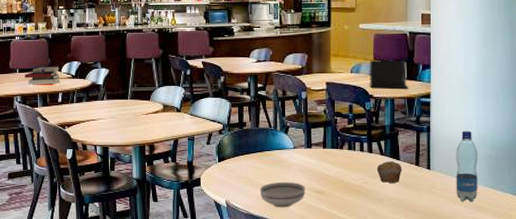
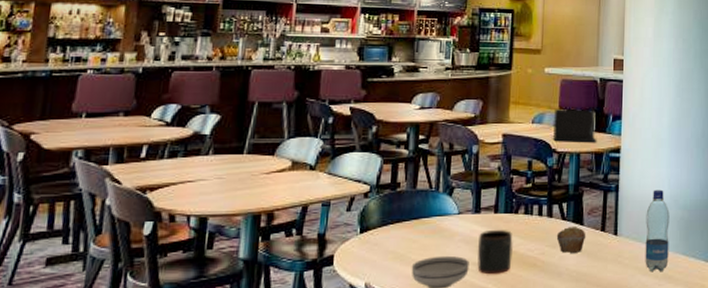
books: present [24,66,61,86] -> none [93,110,149,136]
mug: none [311,161,340,197] -> present [477,229,513,274]

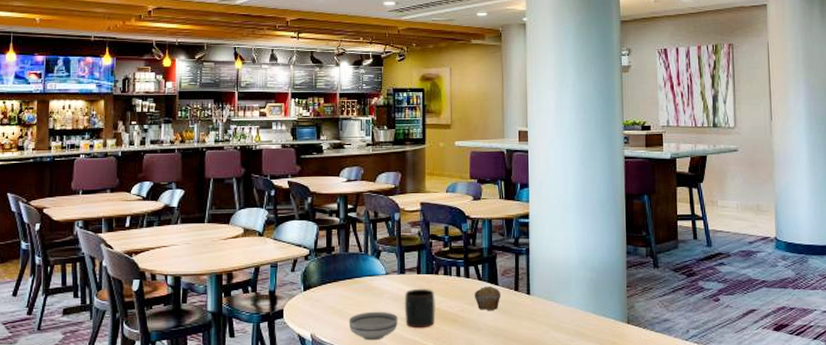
laptop: present [553,108,597,143] -> none [466,178,507,210]
bottle: present [645,189,670,272] -> none [556,252,580,329]

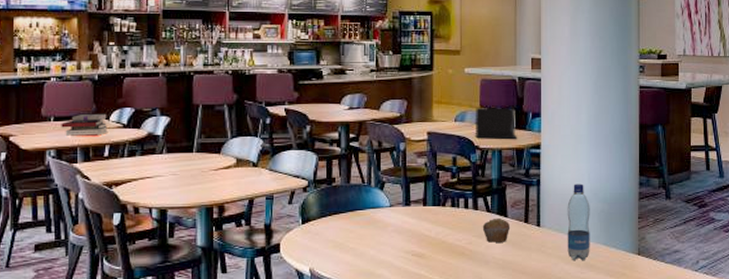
books: none [88,187,130,209] -> present [61,113,108,137]
bowl: present [348,311,398,341] -> none [350,244,402,275]
mug: present [404,288,435,328] -> none [409,220,442,261]
laptop: none [466,178,507,210] -> present [476,107,518,140]
bottle: none [556,252,580,329] -> present [567,183,590,261]

